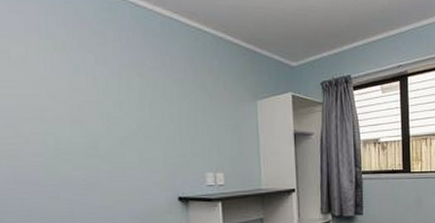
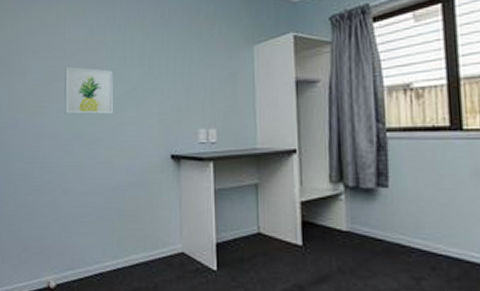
wall art: none [42,107,109,159] -> present [64,67,113,115]

